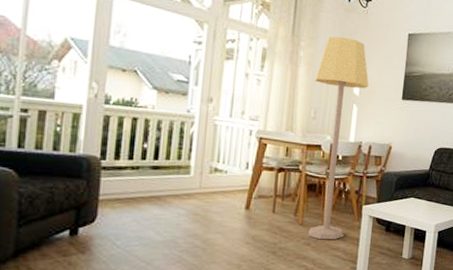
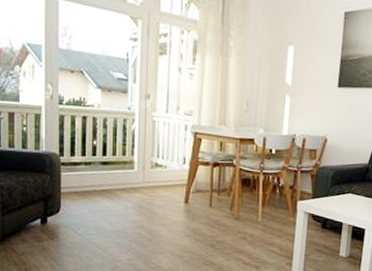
lamp: present [308,36,369,240] -> none [244,21,302,235]

